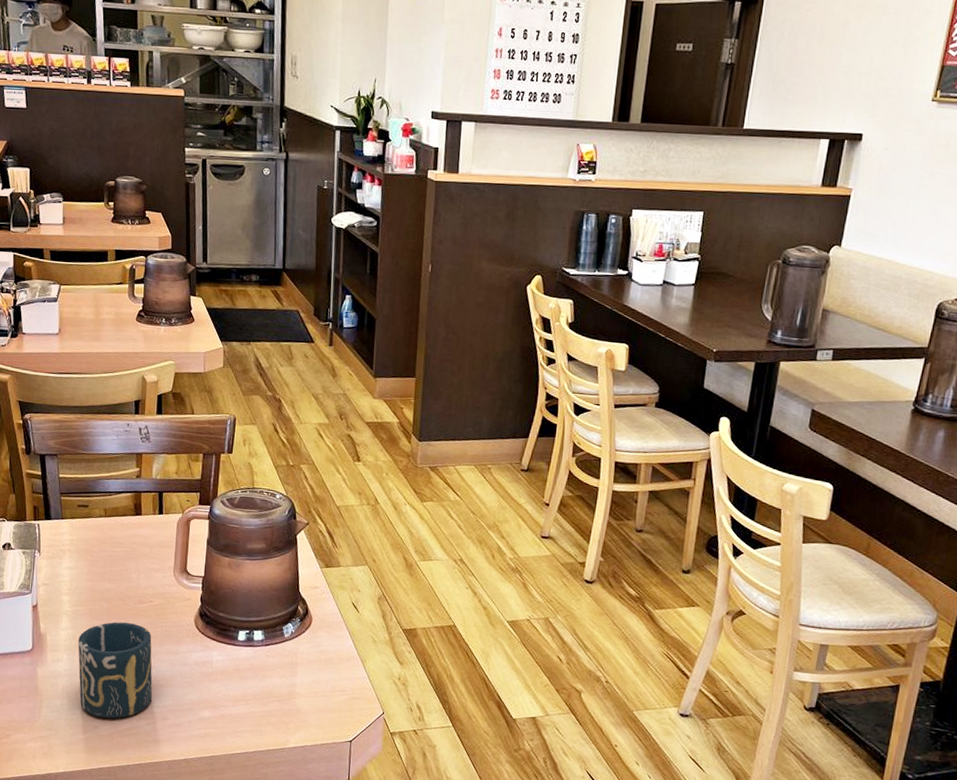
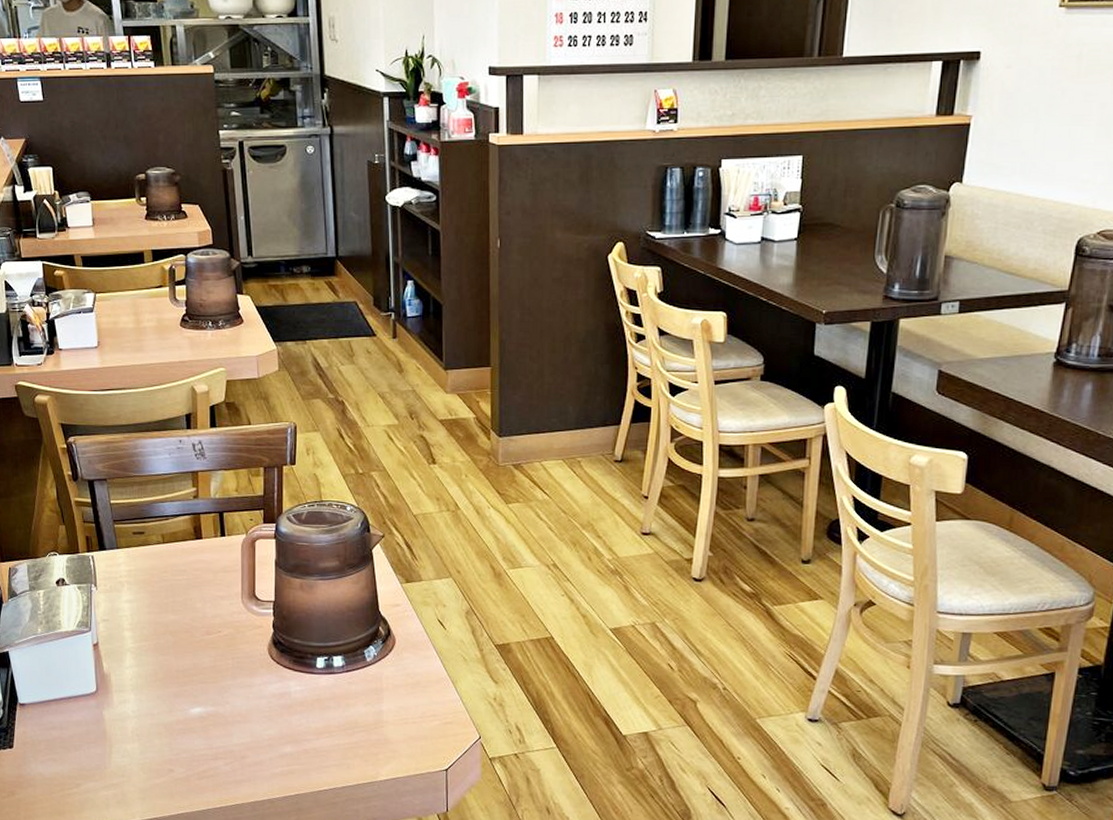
cup: present [78,622,153,719] -> none [145,655,229,761]

